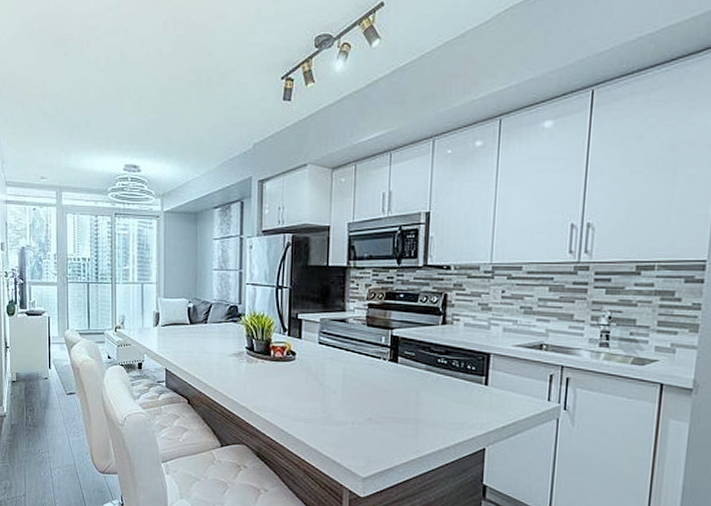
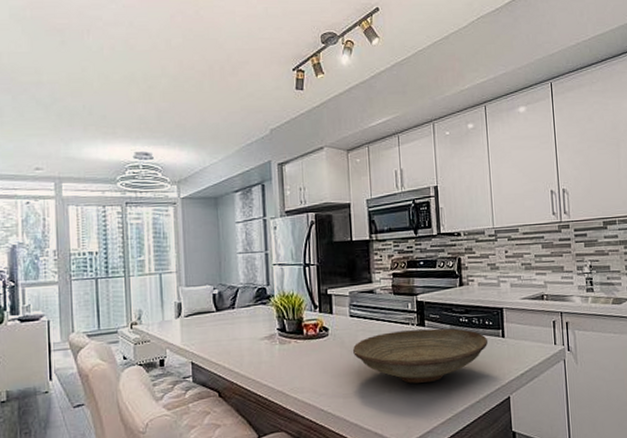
decorative bowl: none [319,364,467,420] -> present [353,328,488,384]

